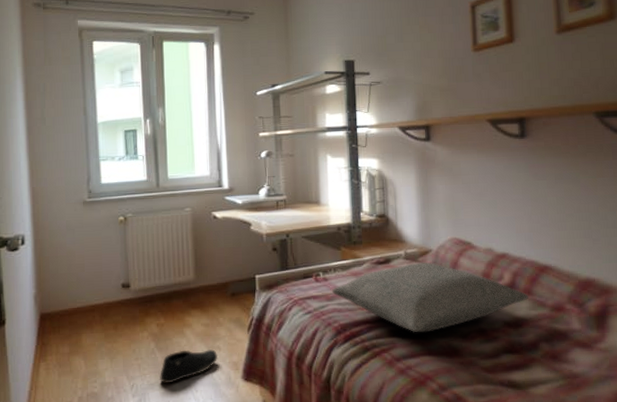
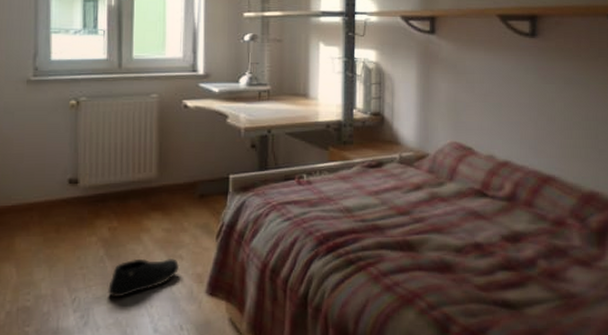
pillow: present [331,261,529,333] -> none [315,167,530,246]

